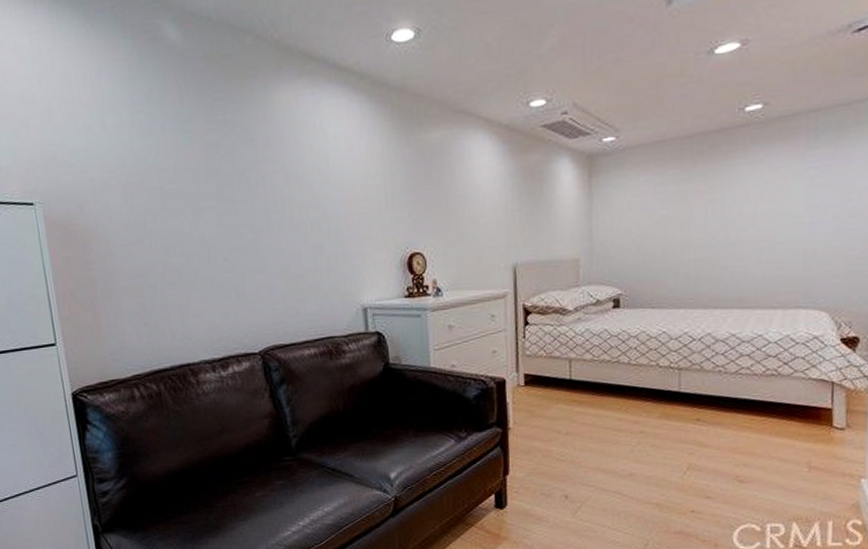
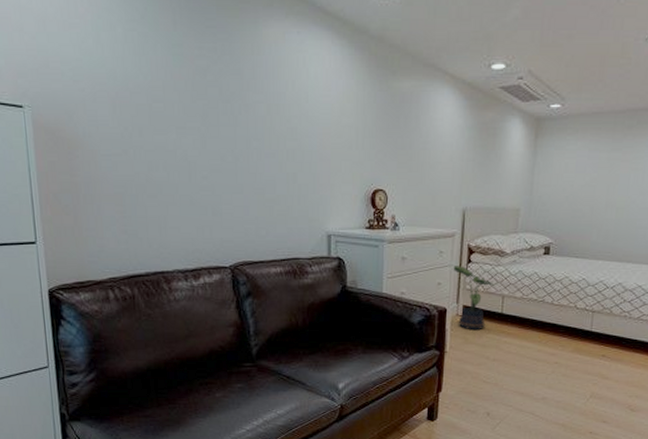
potted plant: none [506,329,559,402] -> present [451,264,495,331]

